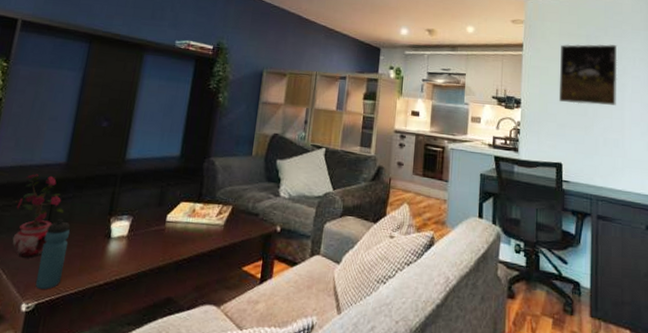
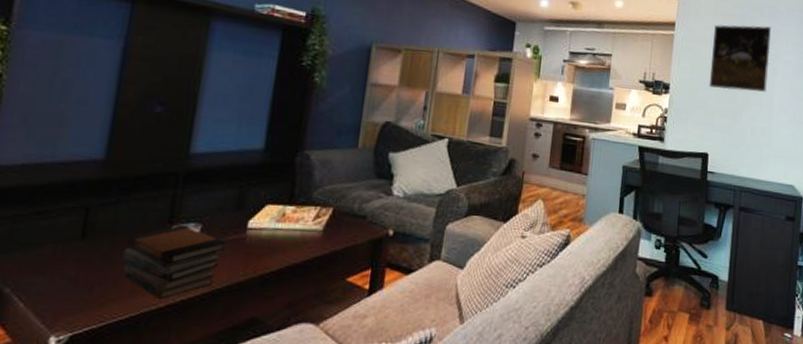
potted plant: present [12,172,65,258] -> none [30,172,106,280]
water bottle: present [35,218,70,290] -> none [67,229,115,319]
book stack: none [74,216,150,279] -> present [122,224,227,300]

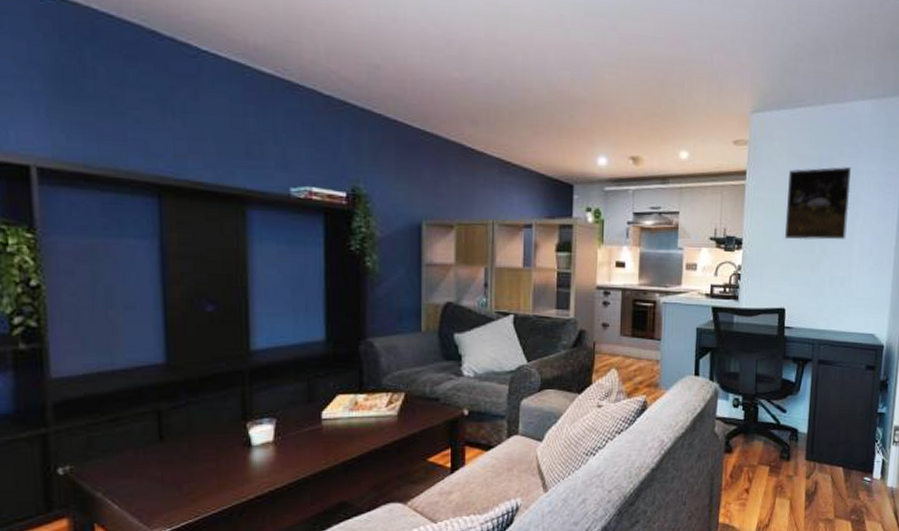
book stack: present [122,224,227,300] -> none [203,420,304,493]

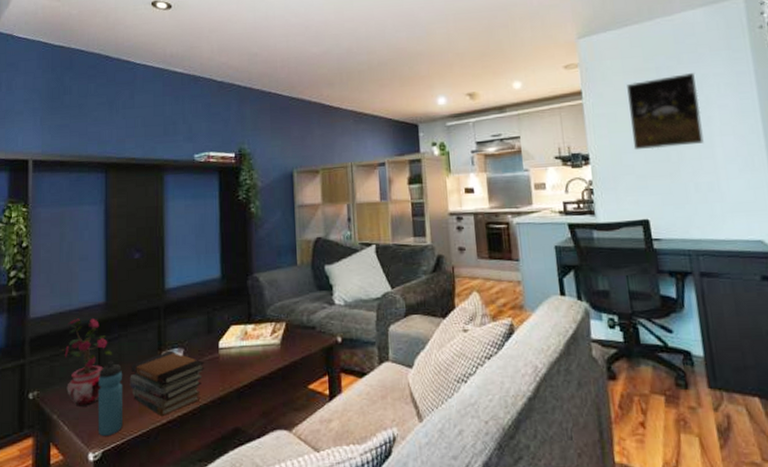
potted plant: none [104,379,180,482] -> present [62,317,113,406]
water bottle: none [159,431,196,515] -> present [97,360,123,437]
book stack: none [203,420,304,493] -> present [129,350,205,417]

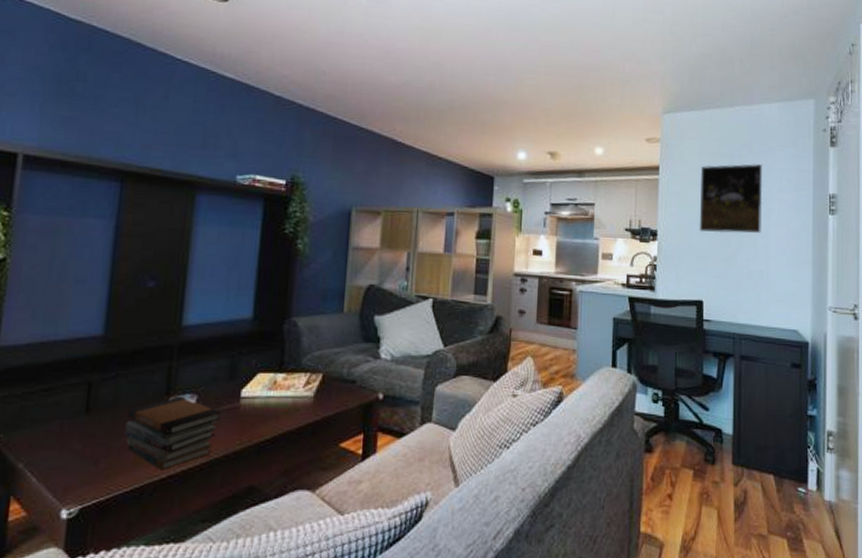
potted plant: present [62,317,113,406] -> none [39,349,107,455]
water bottle: present [97,360,123,437] -> none [76,403,117,492]

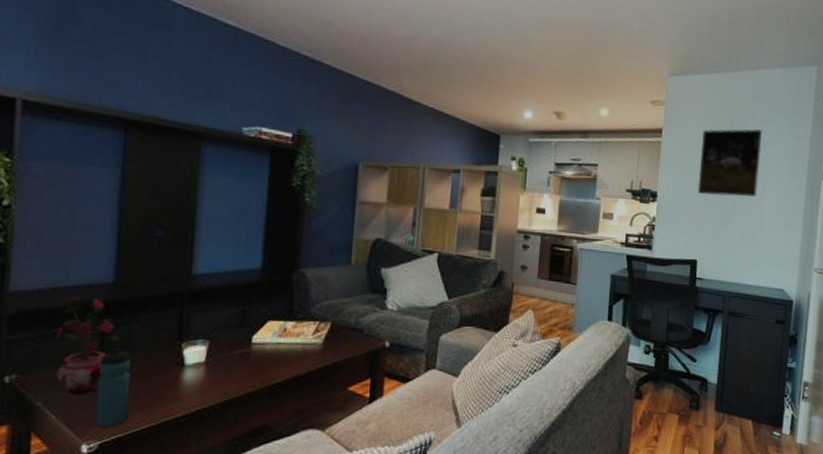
potted plant: none [39,349,107,455] -> present [52,295,121,394]
water bottle: none [76,403,117,492] -> present [95,347,131,428]
book stack: present [124,396,222,471] -> none [139,341,234,411]

